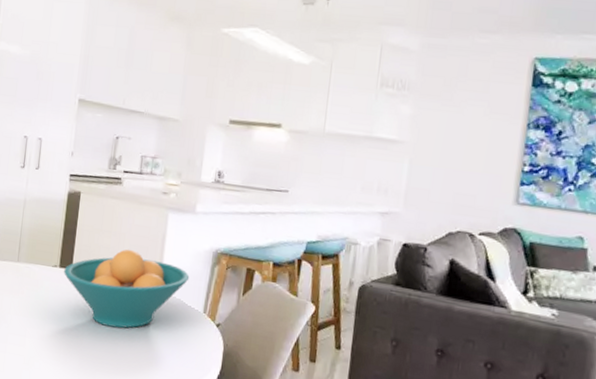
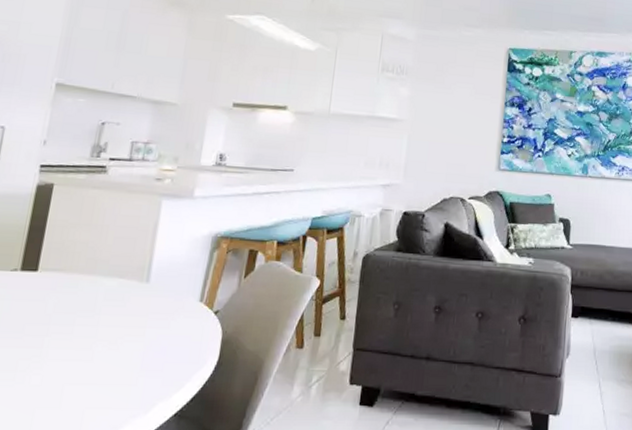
fruit bowl: present [64,249,190,329] -> none [26,242,185,331]

